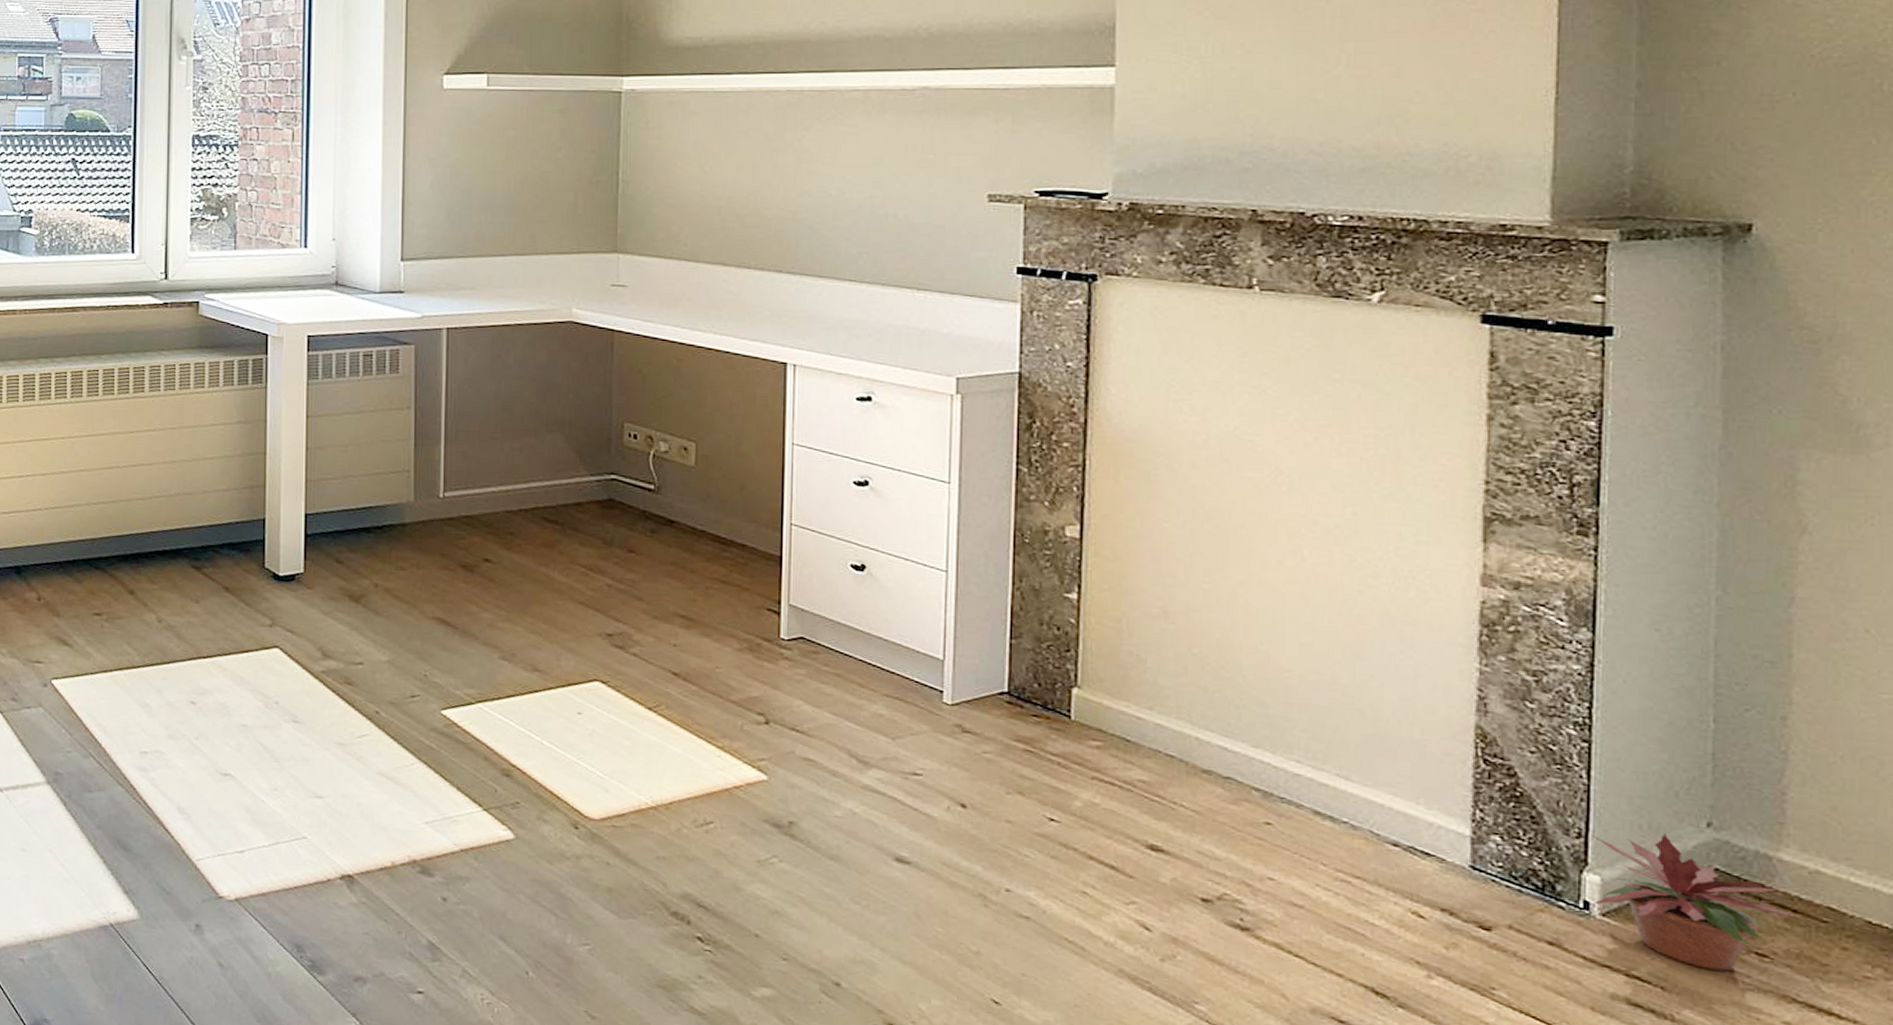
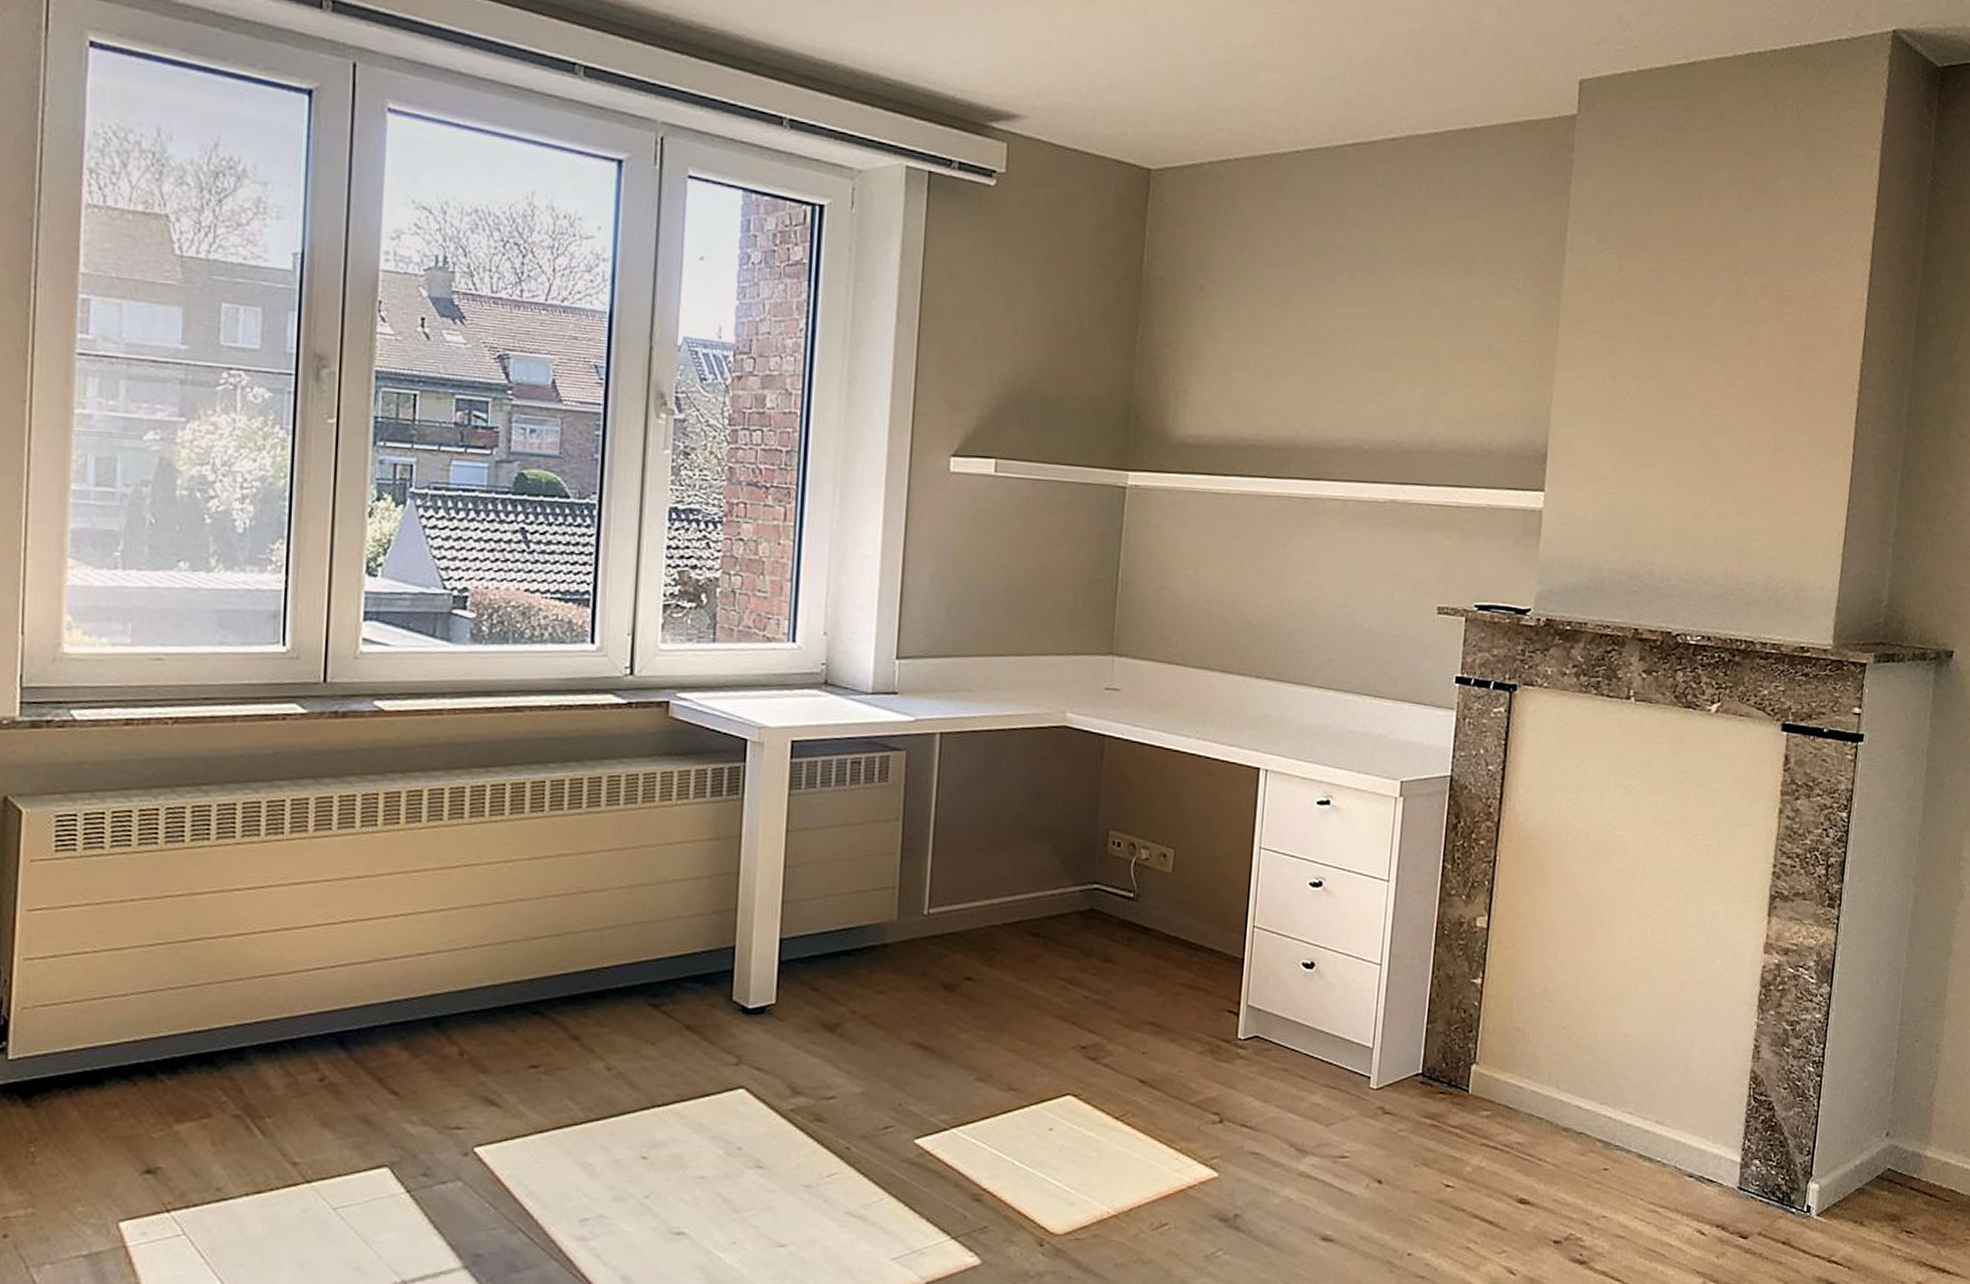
potted plant: present [1589,834,1801,971] -> none [1812,1145,1934,1248]

